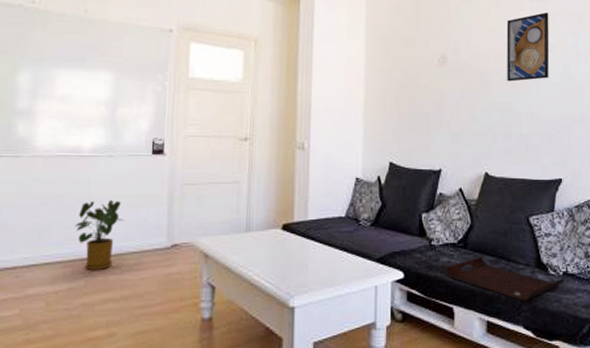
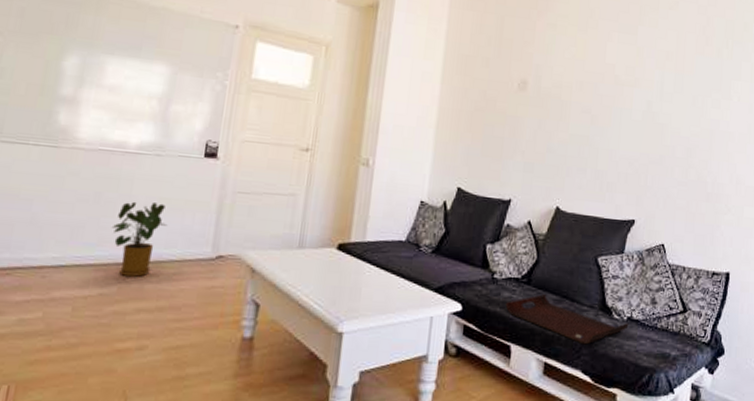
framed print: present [506,12,550,82] -> none [587,45,637,115]

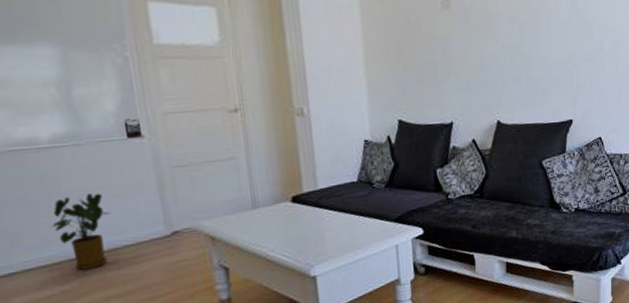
serving tray: present [505,294,629,345] -> none [463,204,577,241]

